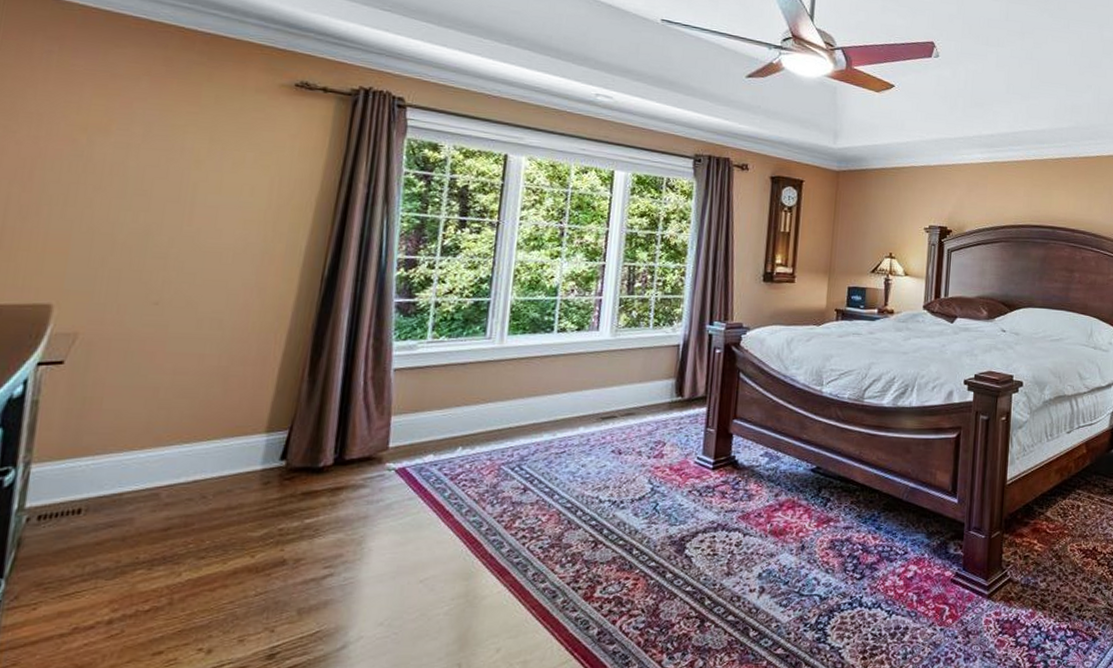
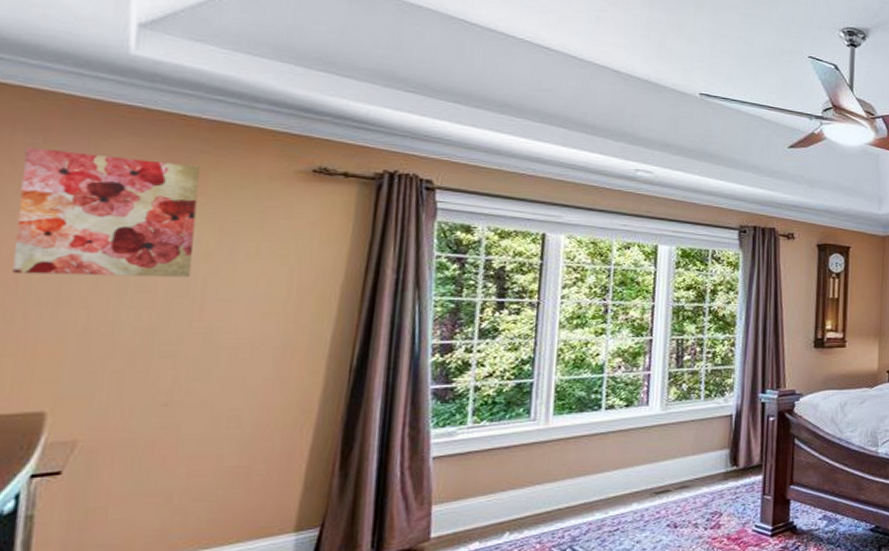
wall art: none [28,53,195,184] -> present [12,147,200,278]

